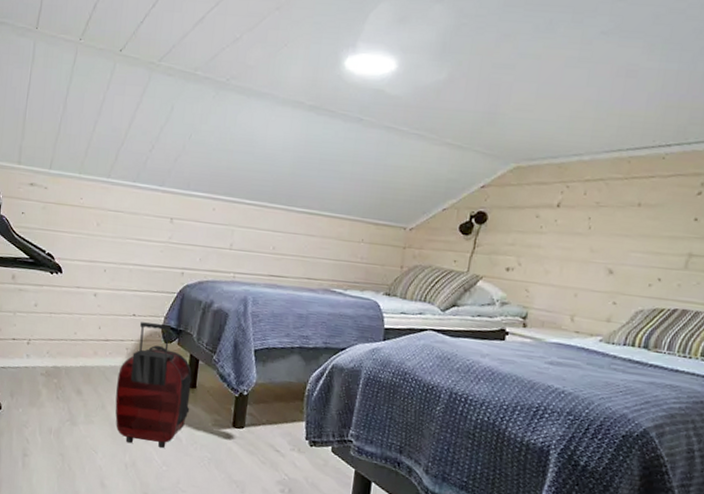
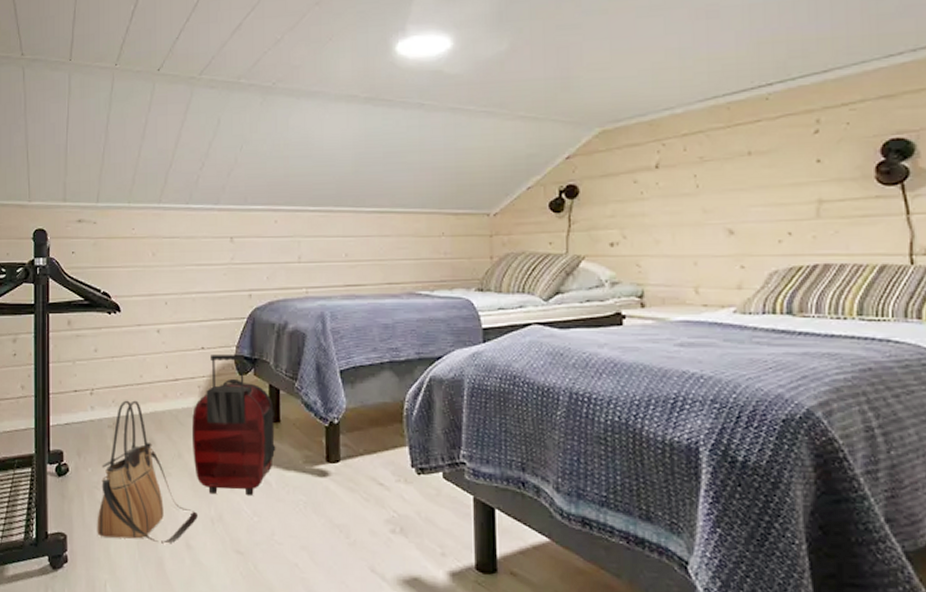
tote bag: none [22,352,114,481] -> present [97,400,198,544]

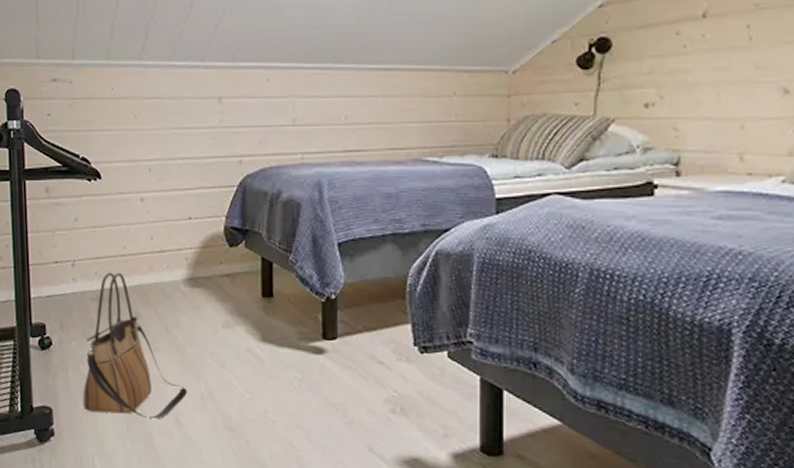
suitcase: present [192,354,276,495] -> none [180,224,269,372]

